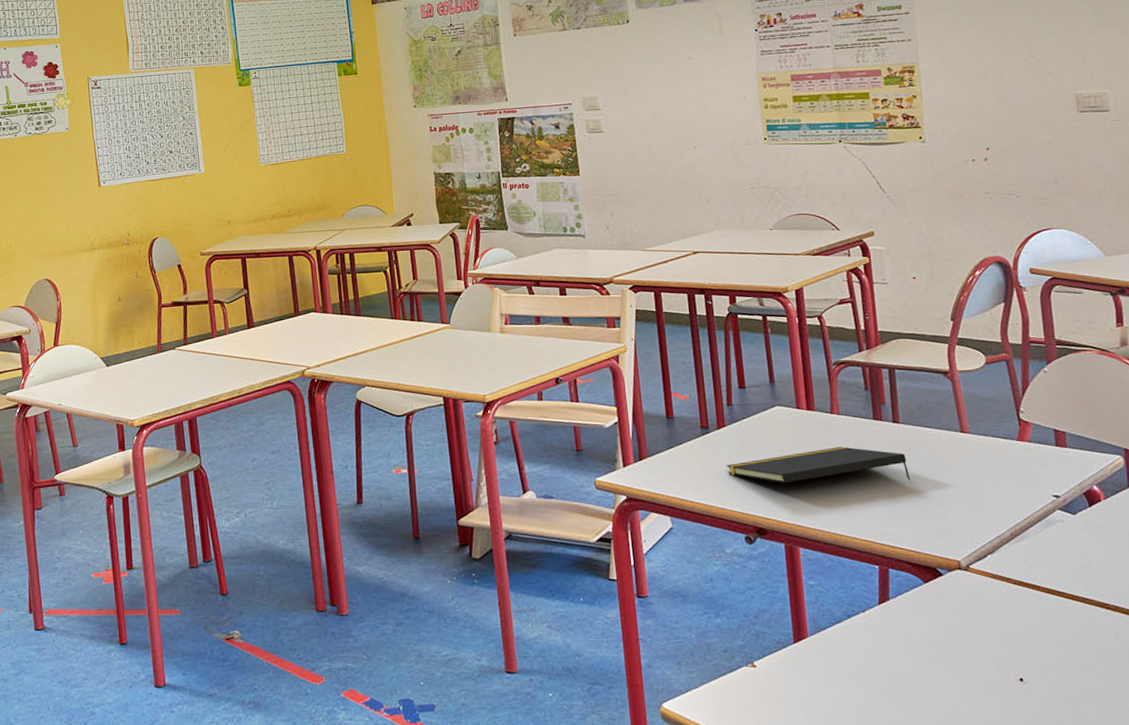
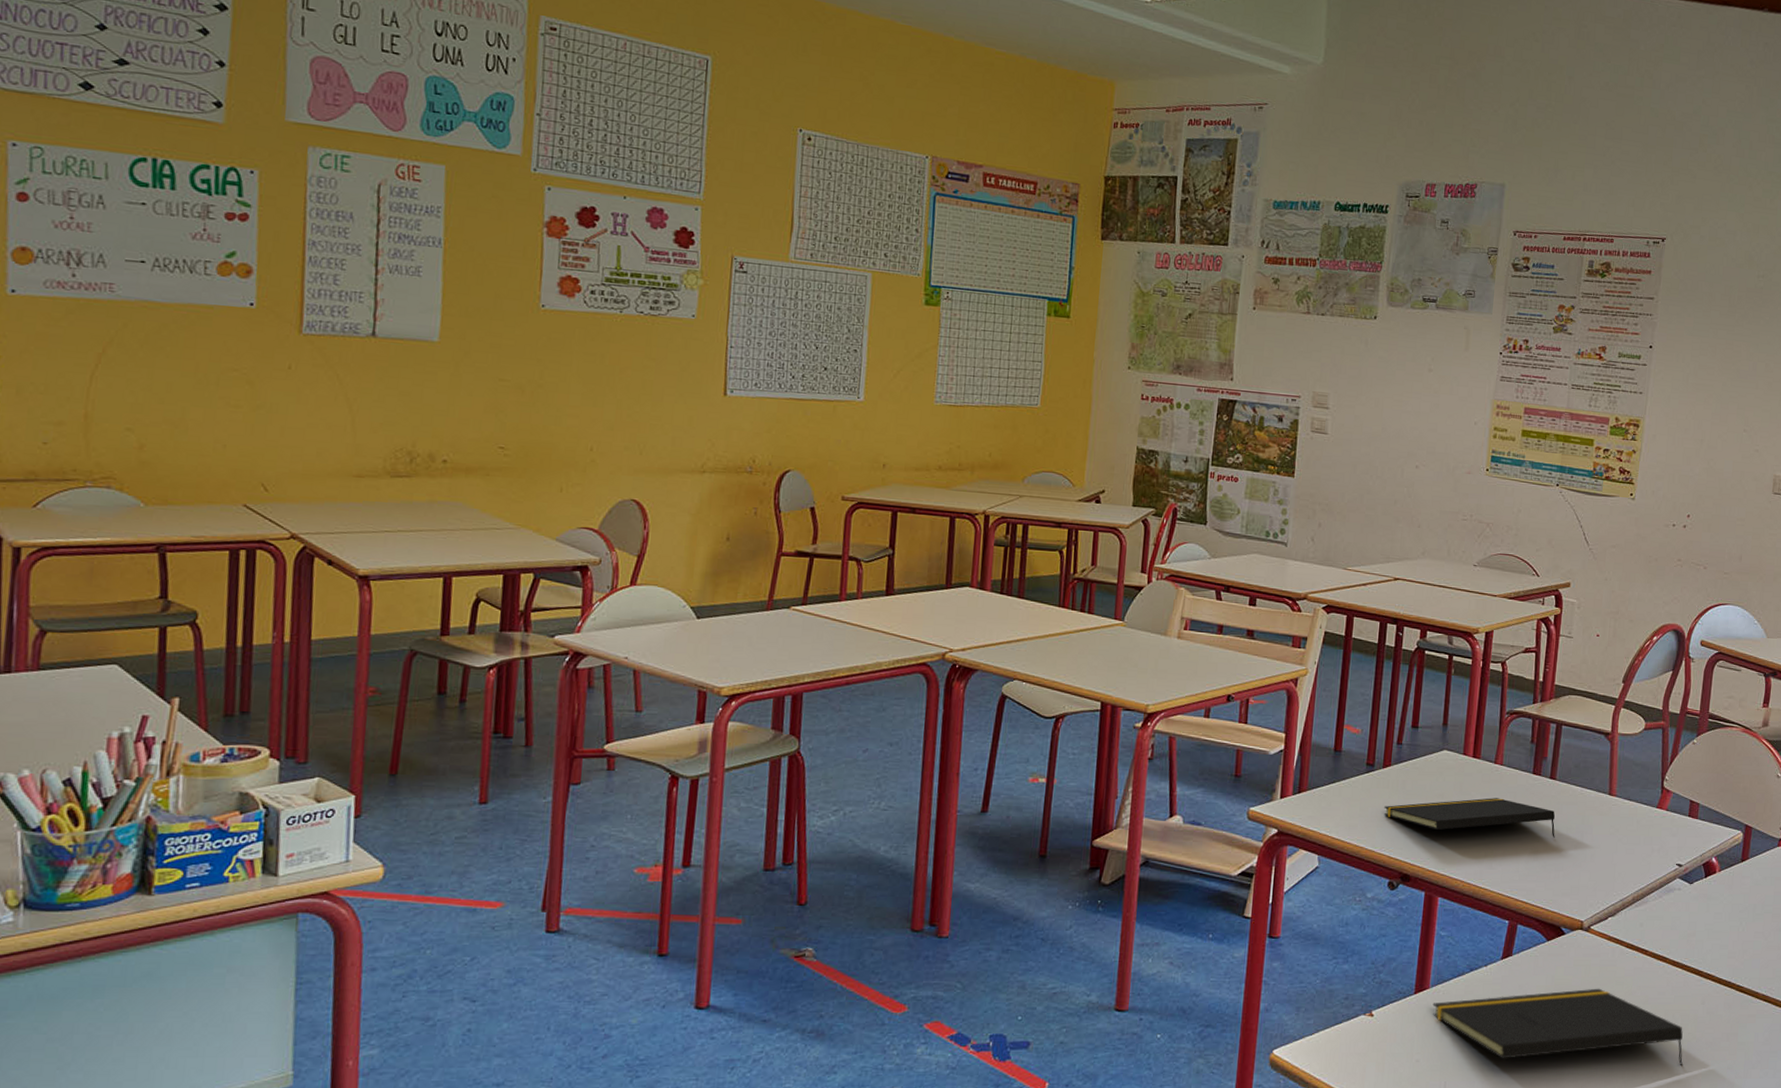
notepad: none [815,627,1109,705] -> present [1432,988,1684,1066]

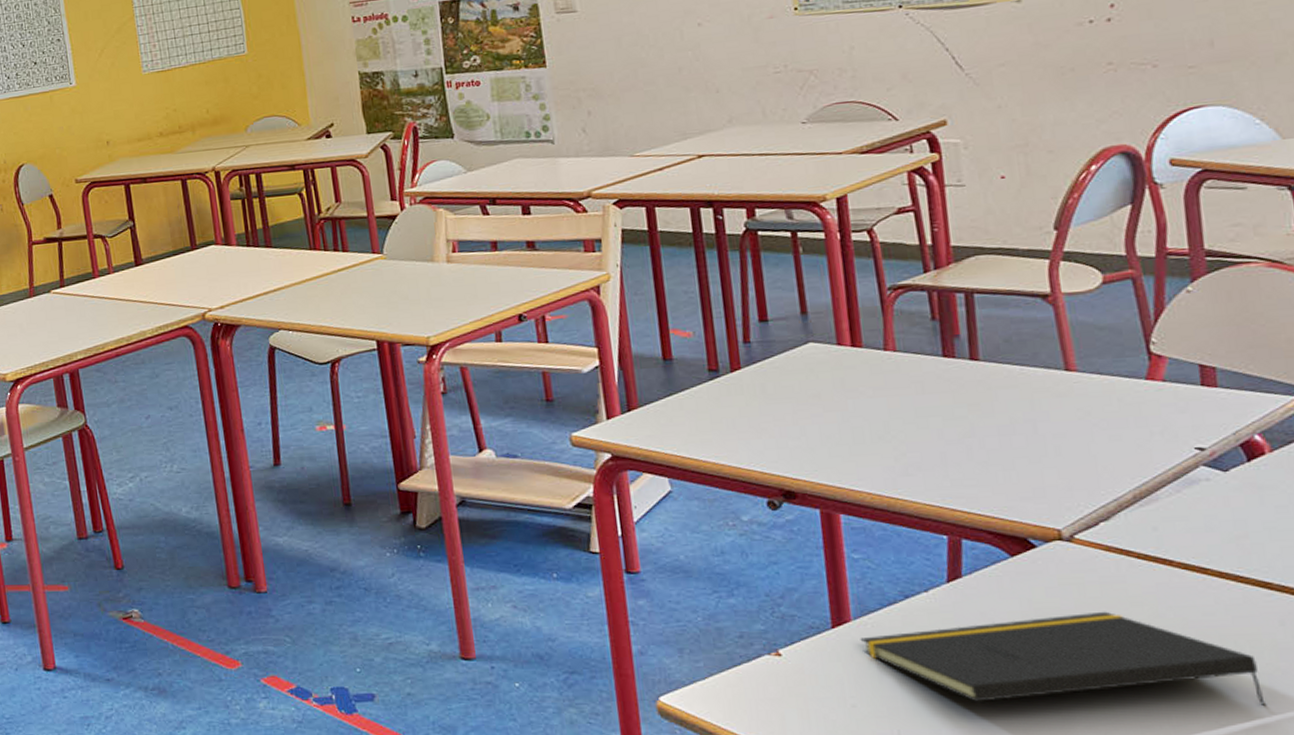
notepad: present [1383,798,1555,838] -> none [742,390,994,436]

